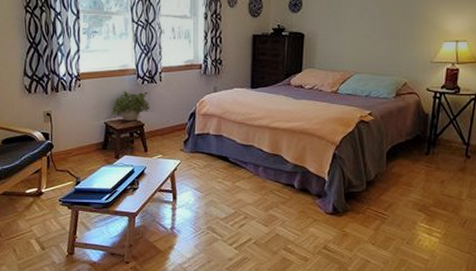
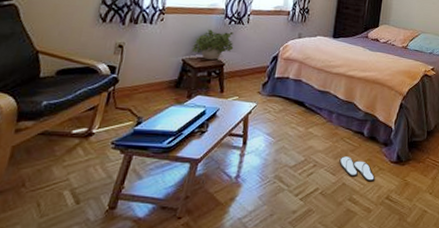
slippers: none [270,209,309,233] -> present [339,156,375,182]

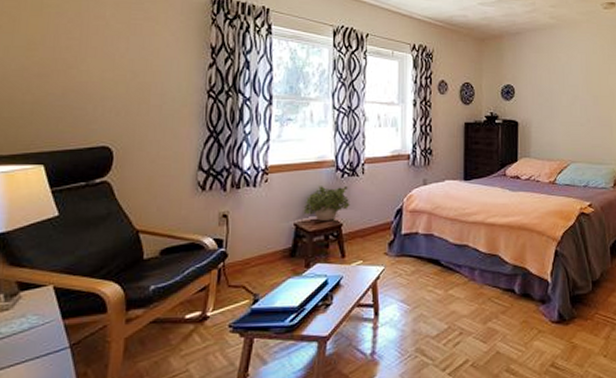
slippers: present [339,156,375,182] -> none [489,320,534,348]

